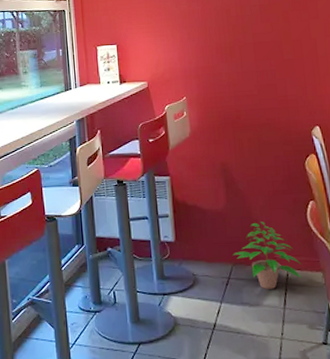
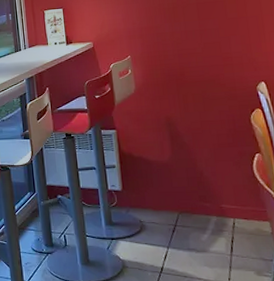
potted plant: present [232,222,301,289] -> none [178,173,248,237]

